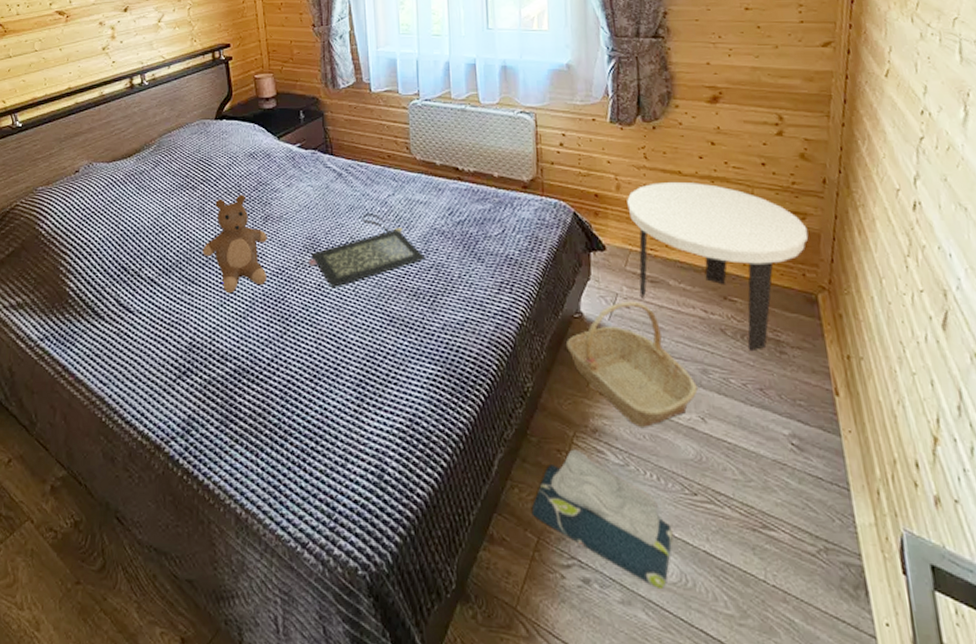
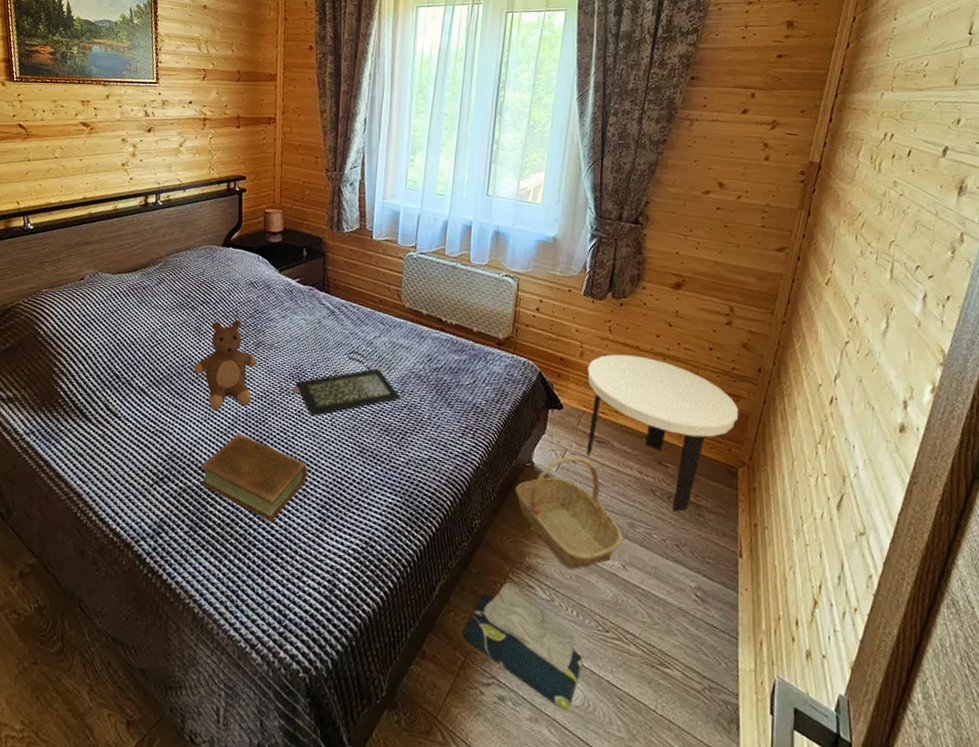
book: none [224,315,337,408] -> present [200,433,308,523]

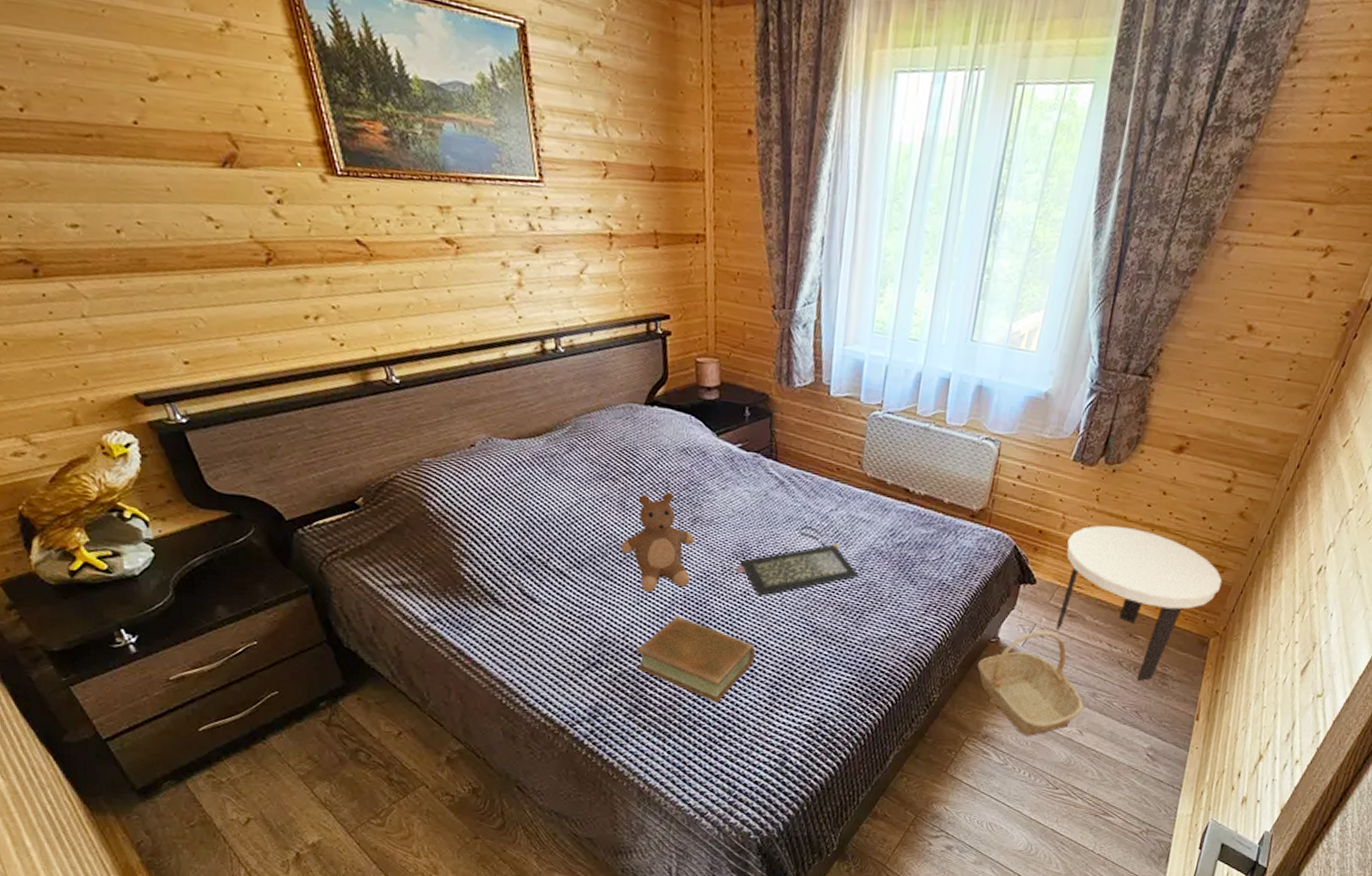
tissue dispenser: present [462,582,583,710] -> none [914,750,1030,854]

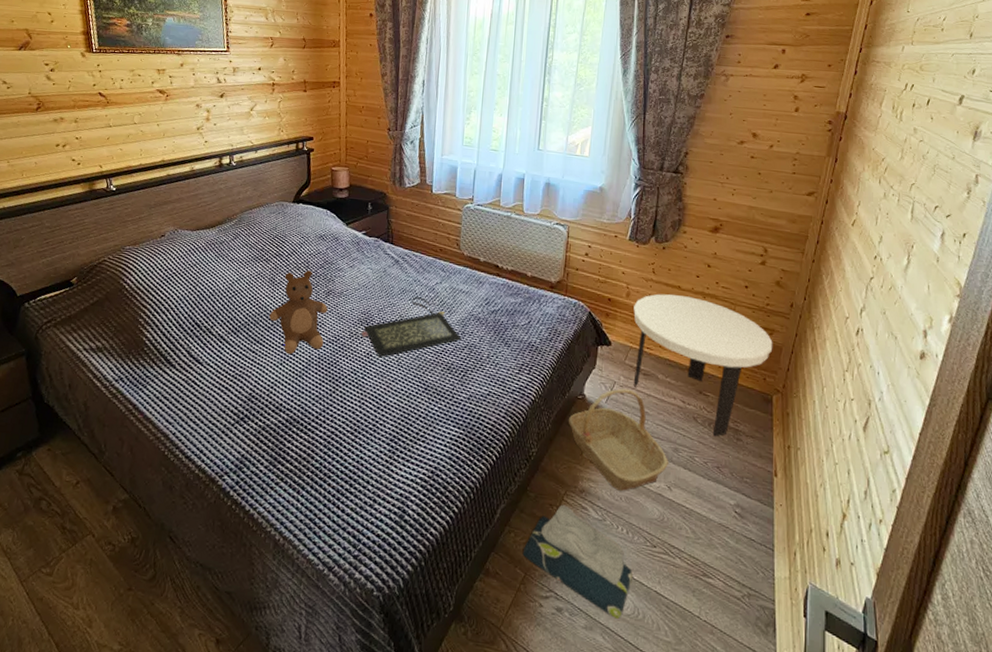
book: present [637,616,756,704] -> none [278,375,377,456]
tissue dispenser: none [914,750,1030,854] -> present [522,504,632,619]

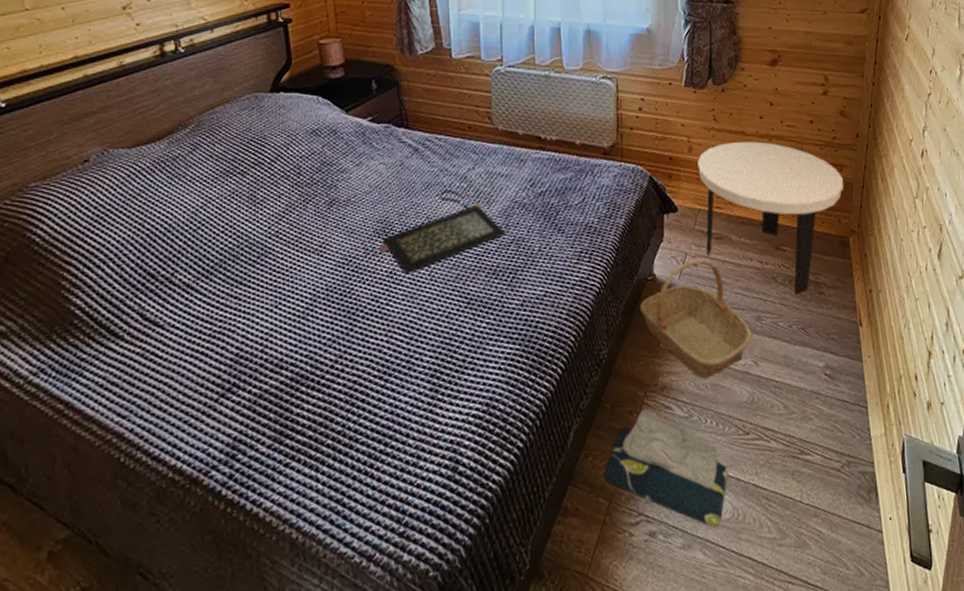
teddy bear: present [269,270,328,355] -> none [253,177,332,293]

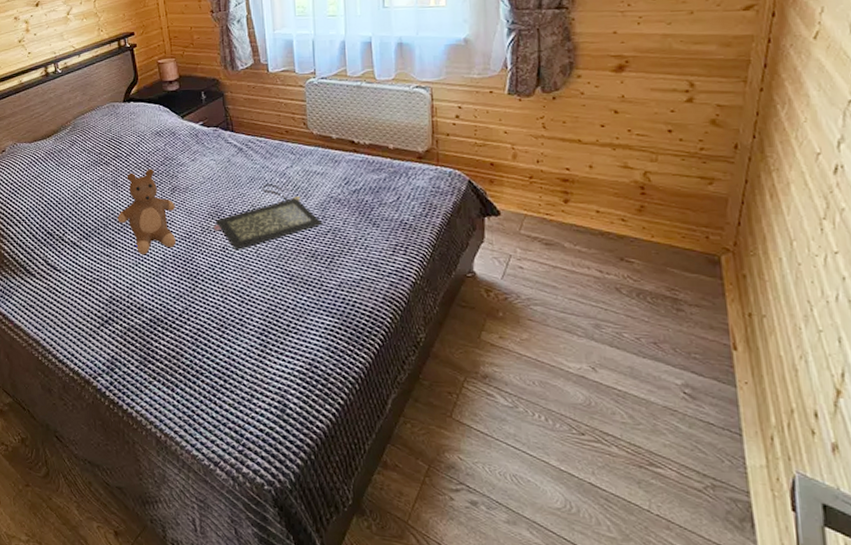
teddy bear: none [253,177,332,293] -> present [117,169,177,255]
tissue dispenser: present [604,408,728,527] -> none [423,392,559,513]
basket: present [639,258,753,380] -> none [458,262,591,376]
side table: present [697,141,844,295] -> none [523,149,715,309]

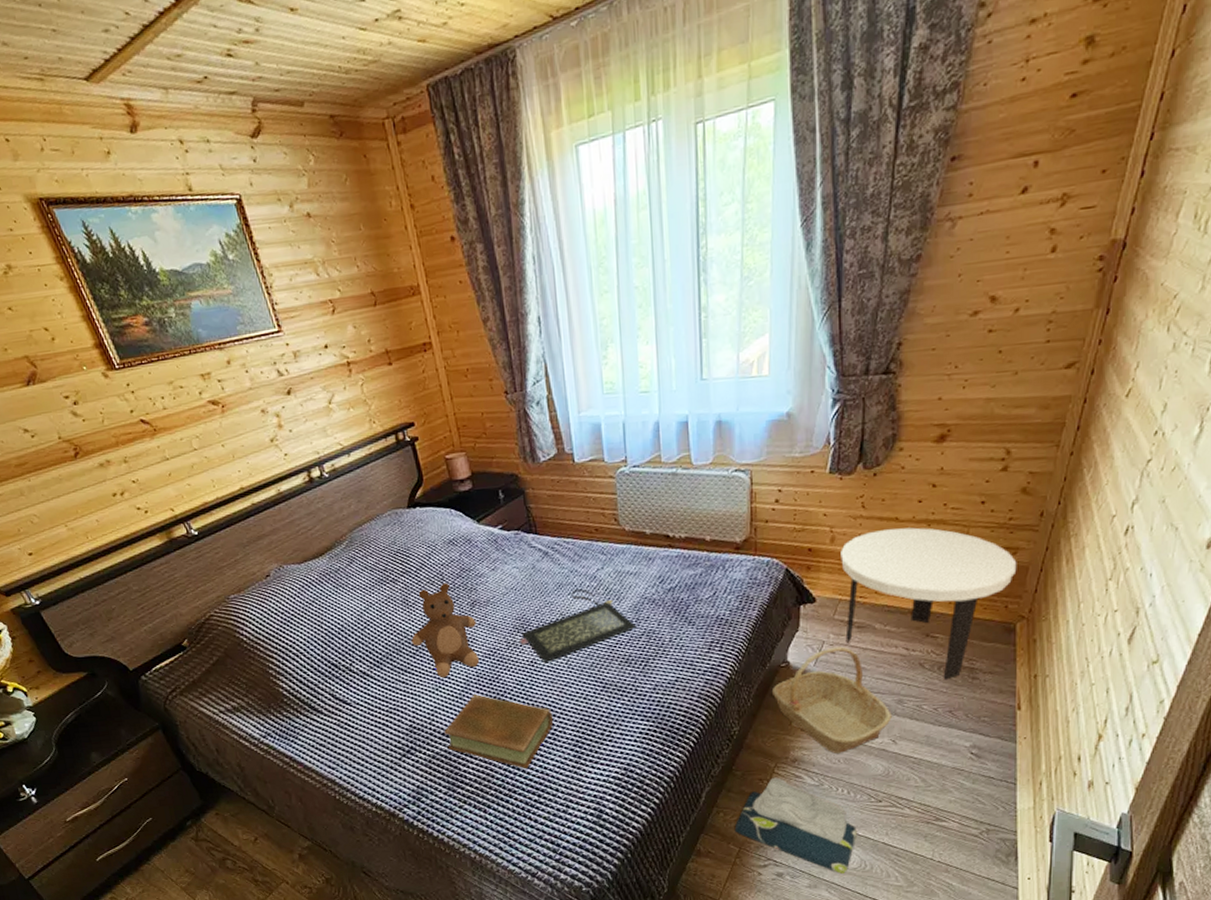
book: none [140,274,242,352] -> present [444,694,554,769]
tissue dispenser: none [423,392,559,513] -> present [734,777,857,874]
basket: none [458,262,591,376] -> present [771,646,893,755]
side table: none [523,149,715,309] -> present [841,527,1017,680]

